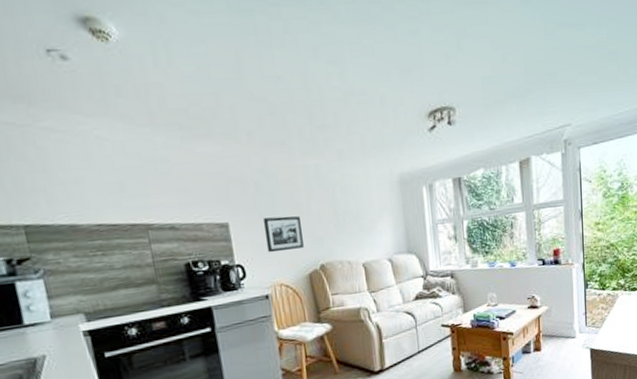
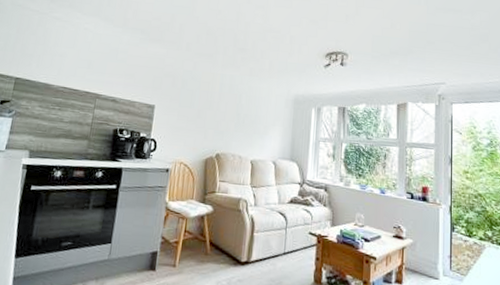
picture frame: present [262,216,304,253] -> none [178,107,209,137]

